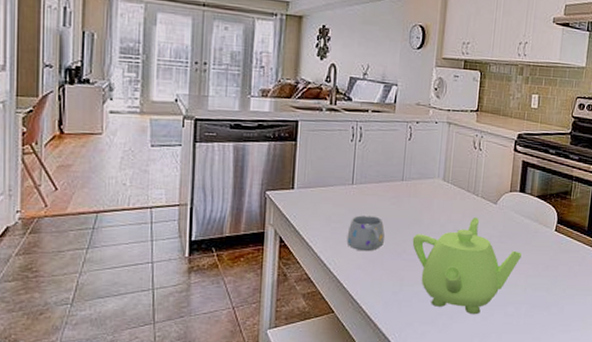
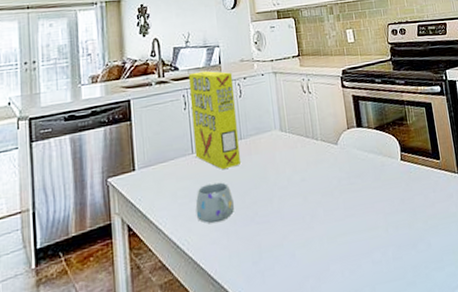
cereal box: none [355,106,406,206] -> present [188,71,240,170]
teapot: present [412,217,522,315] -> none [262,162,375,270]

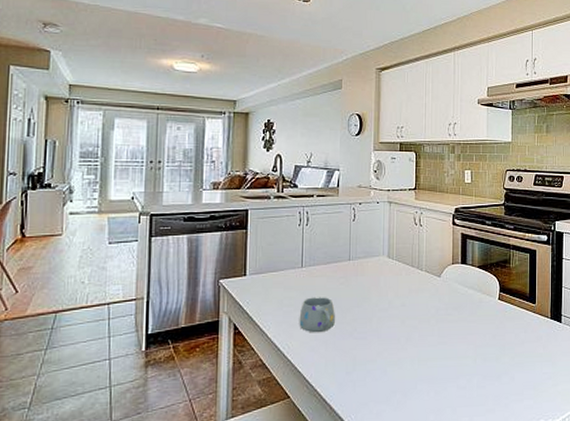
cereal box: present [188,71,240,170] -> none [304,191,349,286]

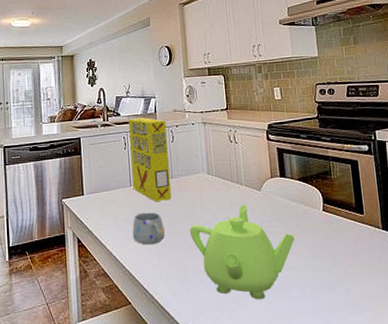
cereal box: none [304,191,349,286] -> present [128,118,171,202]
teapot: none [362,291,468,390] -> present [189,204,295,300]

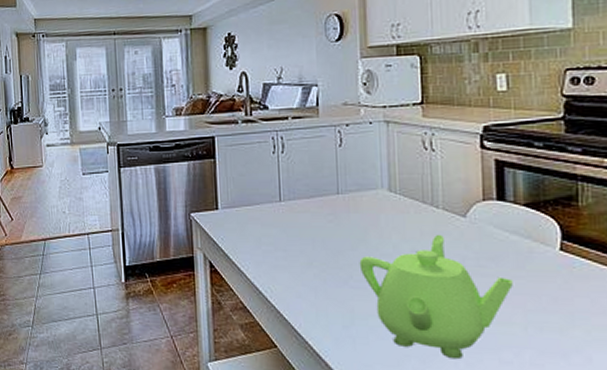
cereal box: present [128,118,171,202] -> none [279,112,335,224]
mug: present [132,212,165,245] -> none [281,236,325,278]

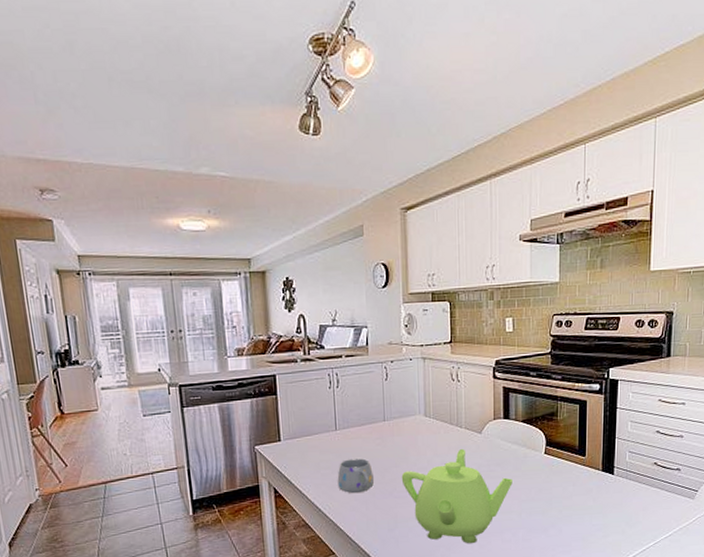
mug: none [281,236,325,278] -> present [337,458,374,494]

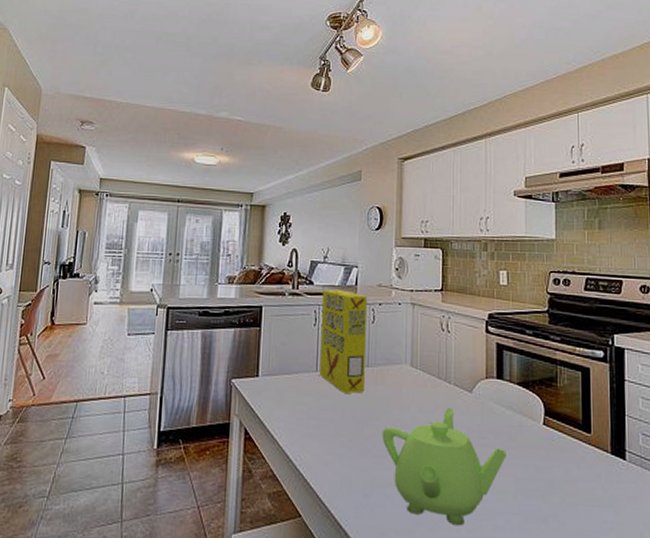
cereal box: none [334,351,382,448] -> present [319,289,368,394]
mug: present [337,458,374,494] -> none [312,405,352,446]

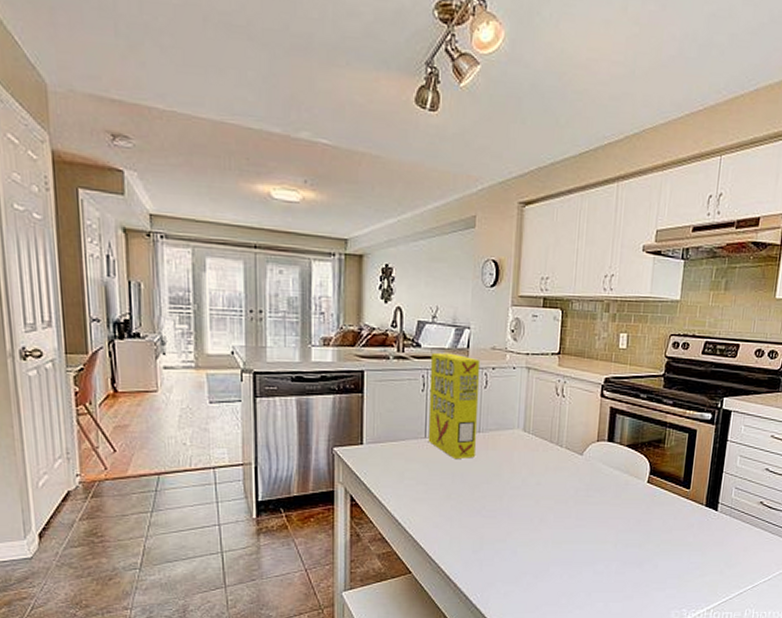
teapot: present [382,407,507,526] -> none [492,469,611,573]

